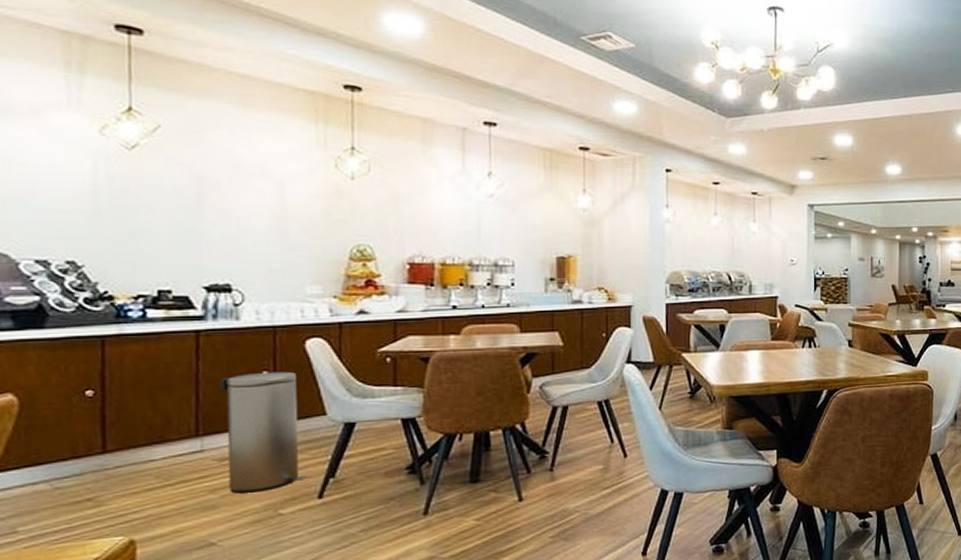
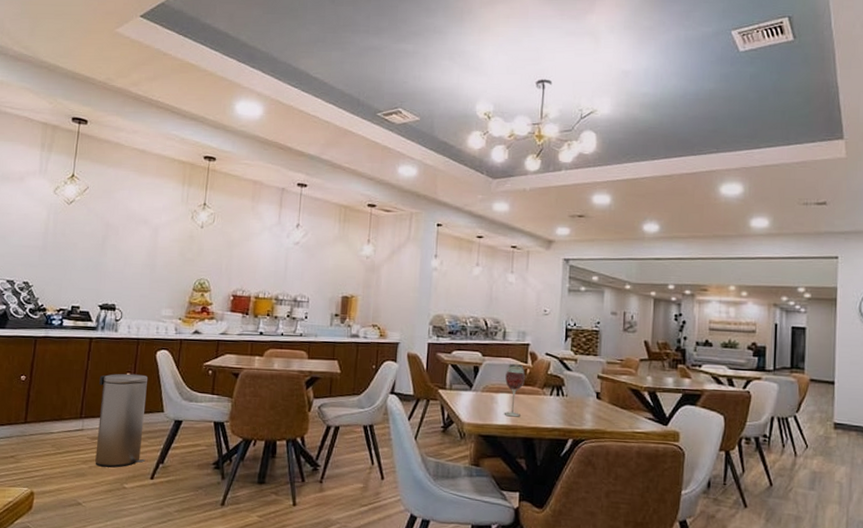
wineglass: none [754,319,775,374] -> present [504,364,525,417]

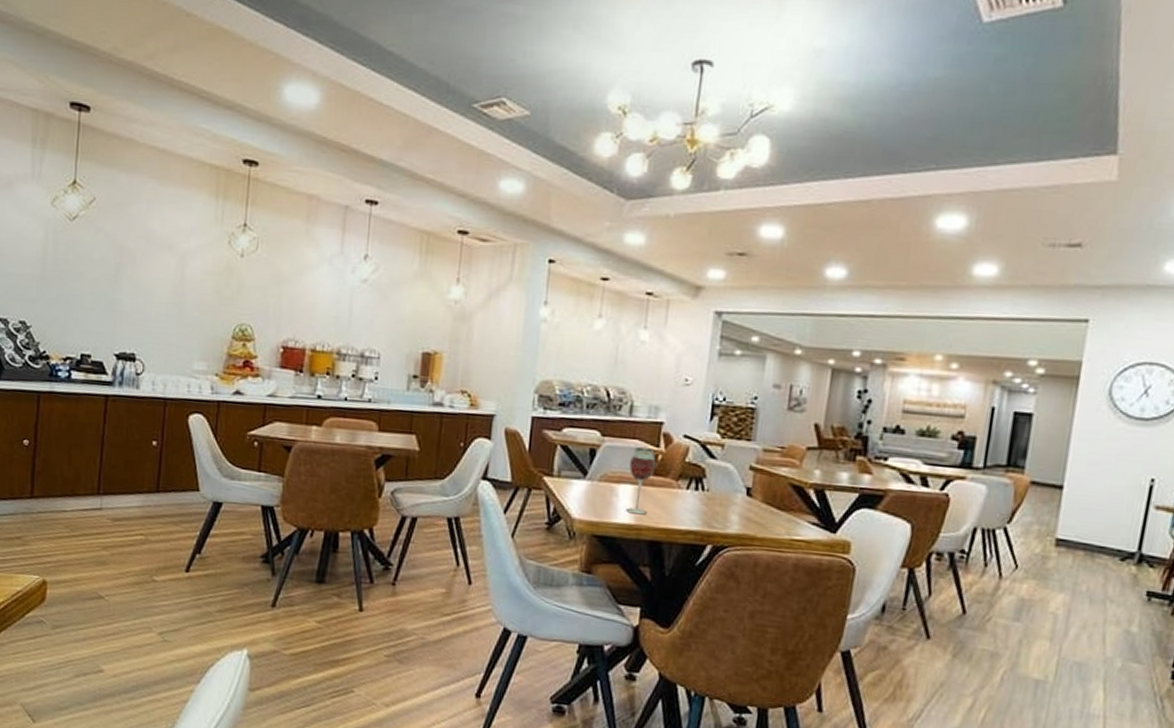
pedal bin: present [95,373,149,468] -> none [118,441,179,556]

